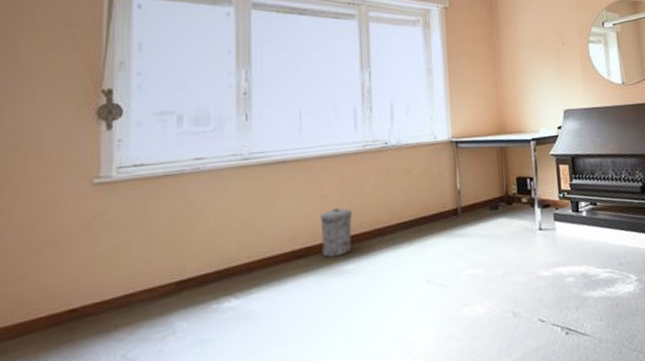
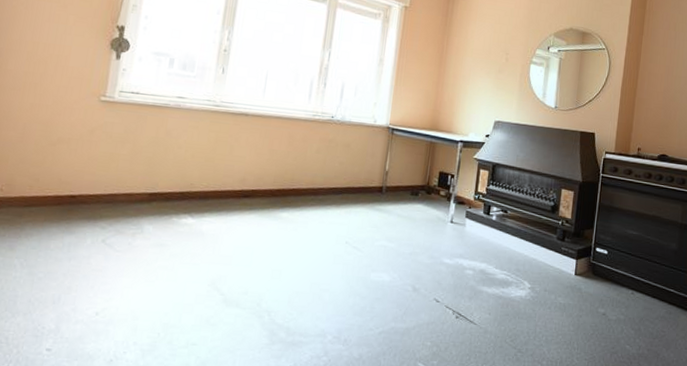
trash can: present [320,208,353,258] -> none [264,162,295,204]

